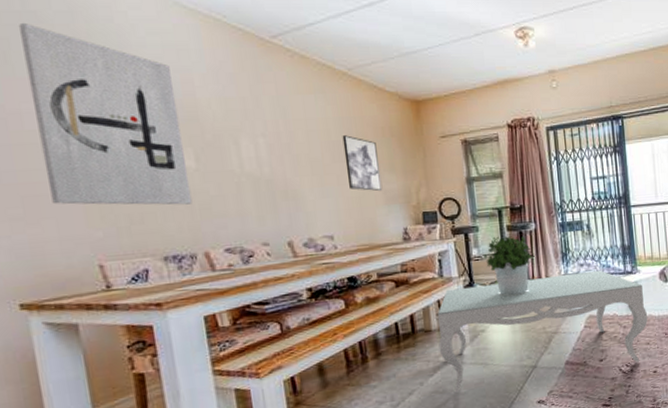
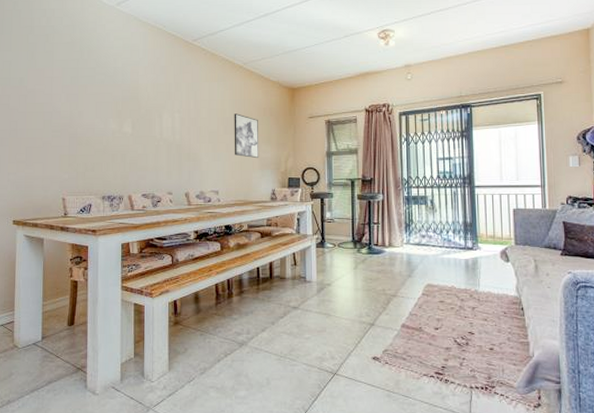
wall art: present [18,22,192,205] -> none [42,33,126,159]
coffee table: present [438,270,648,393] -> none [290,243,487,337]
potted plant: present [482,236,532,297] -> none [334,203,378,257]

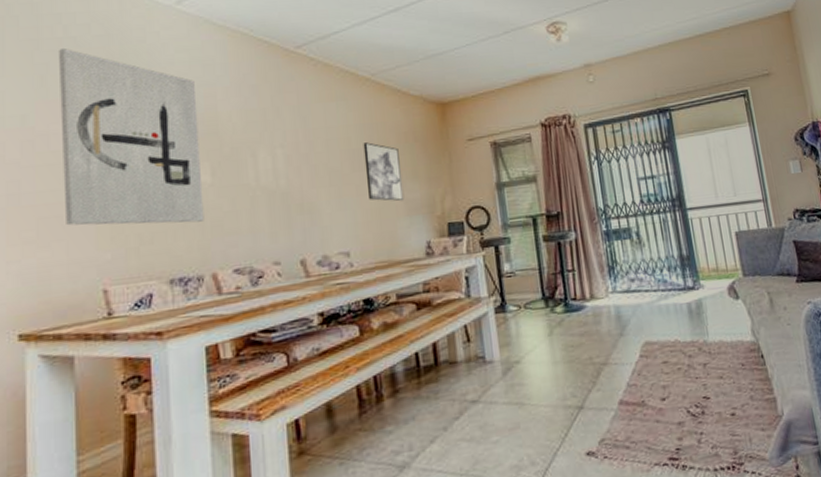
wall art: none [42,33,126,159] -> present [57,47,204,226]

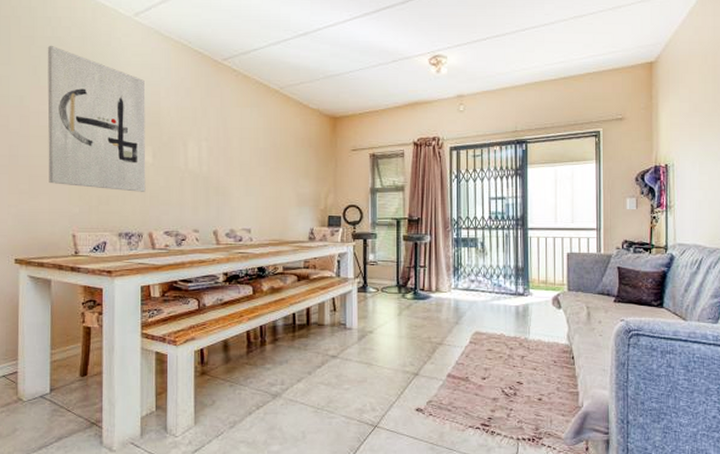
wall art: present [363,142,405,202] -> none [268,144,297,194]

